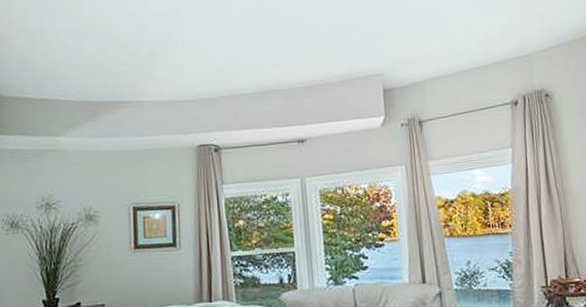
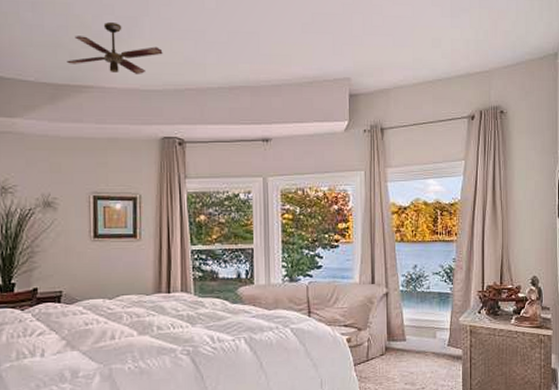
ceiling fan: none [105,40,196,88] -> present [66,22,163,74]

